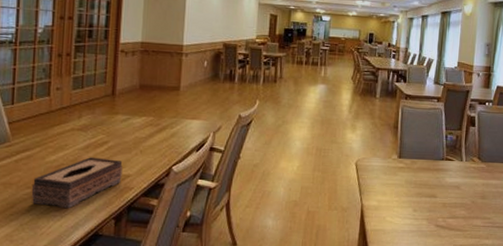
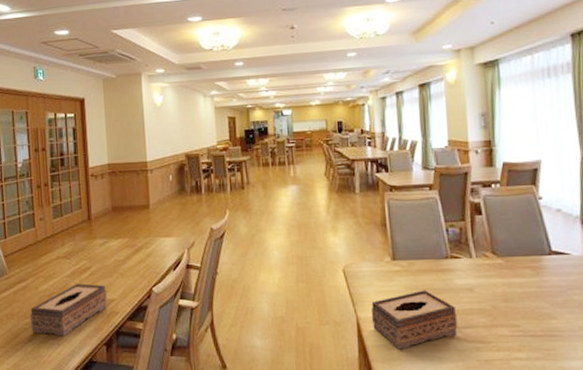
tissue box: none [374,185,444,234] -> present [371,290,458,350]

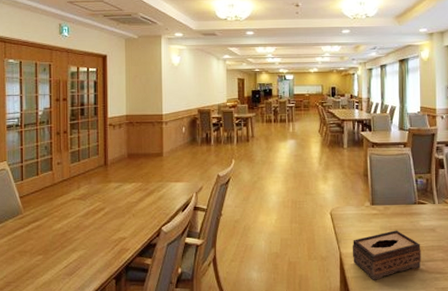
tissue box: present [30,284,107,337] -> none [42,223,119,272]

